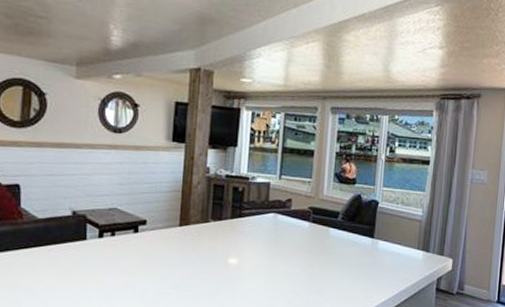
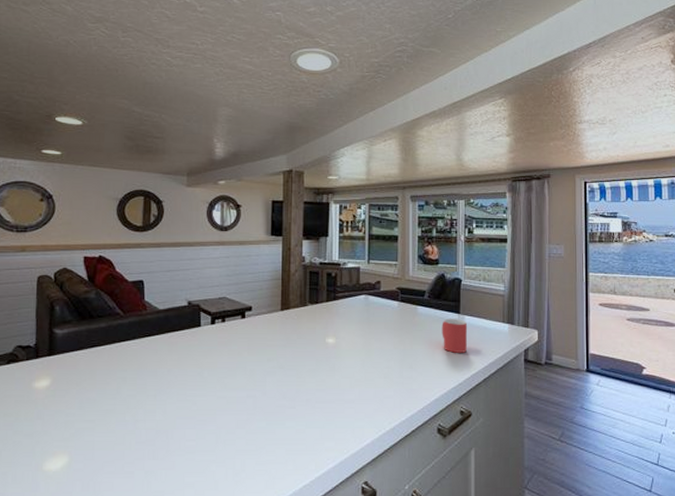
mug: none [353,243,381,280] -> present [442,319,468,353]

